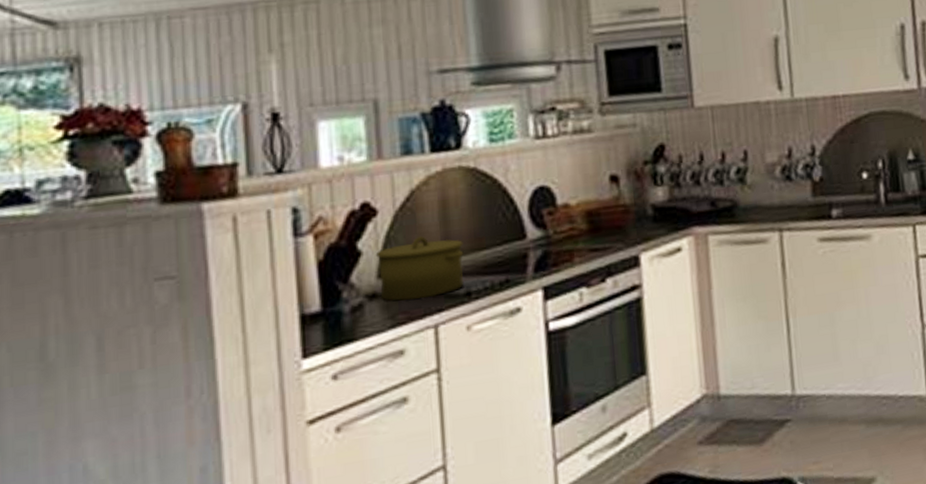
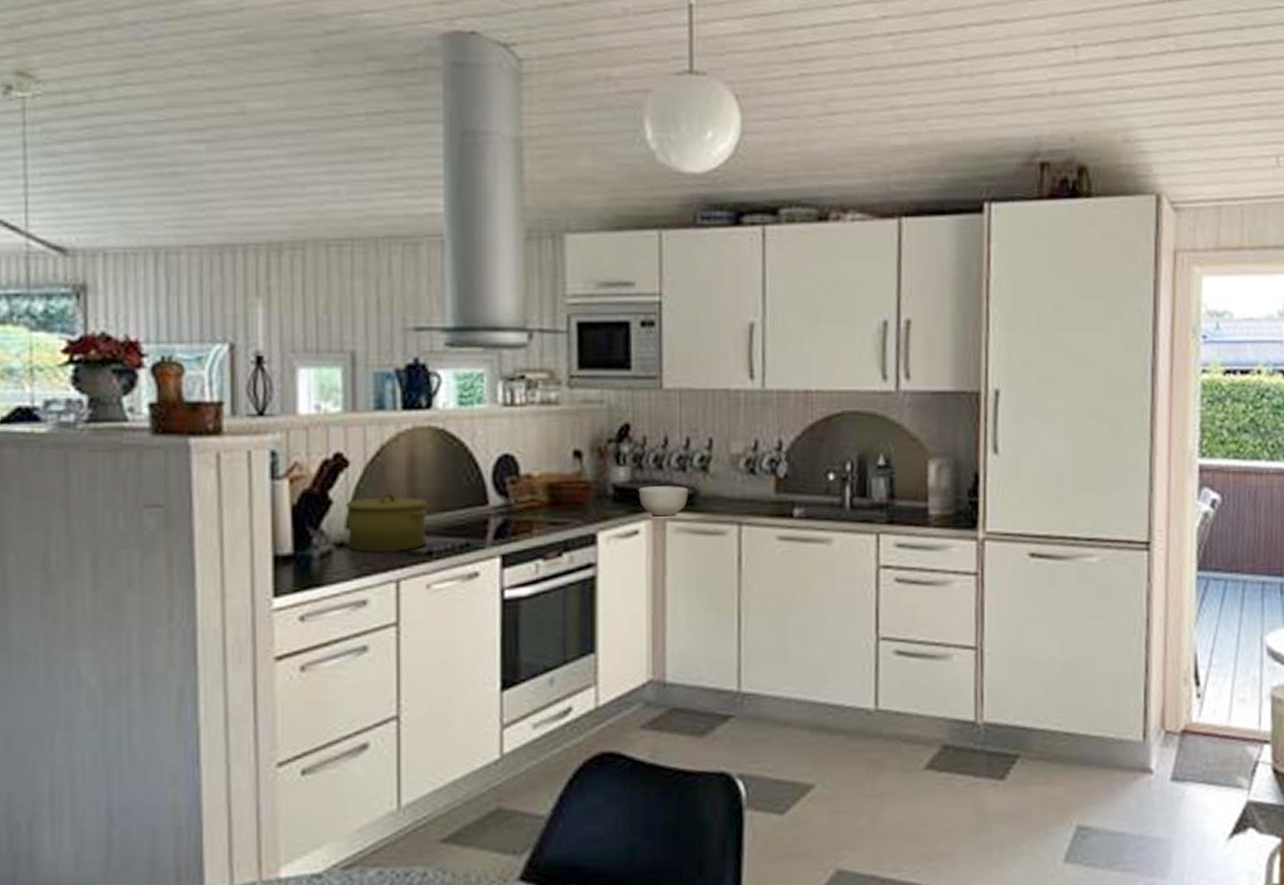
bowl: none [677,200,728,232] -> present [638,486,689,517]

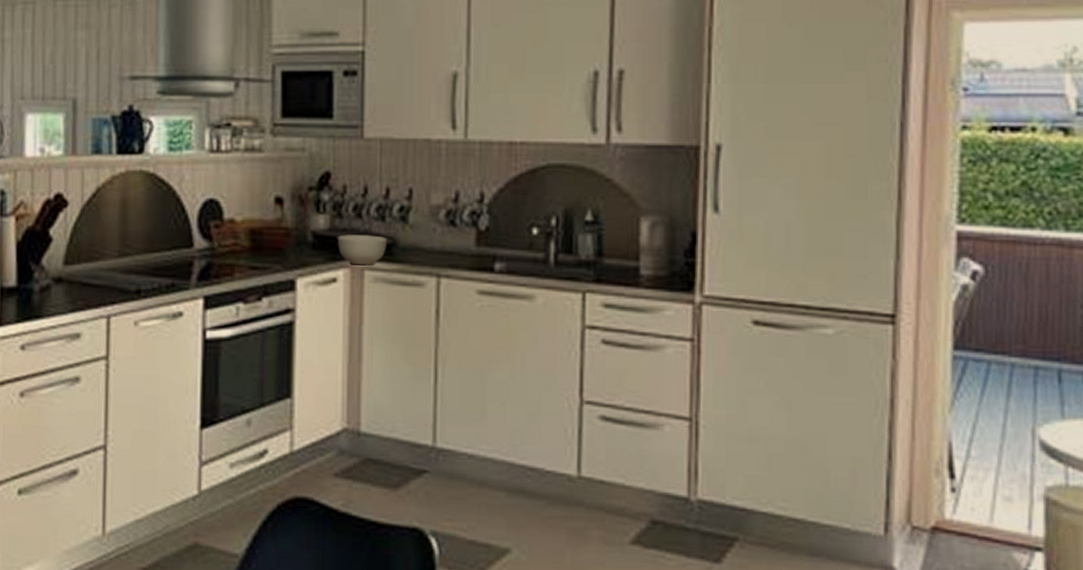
cooking pot: present [345,492,428,553] -> none [63,232,138,290]

